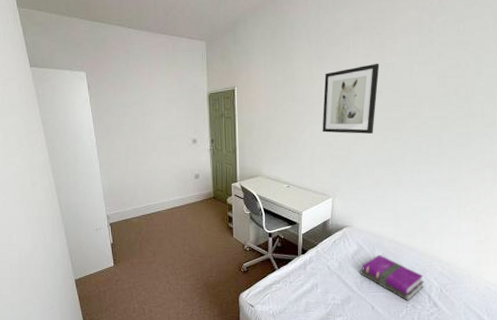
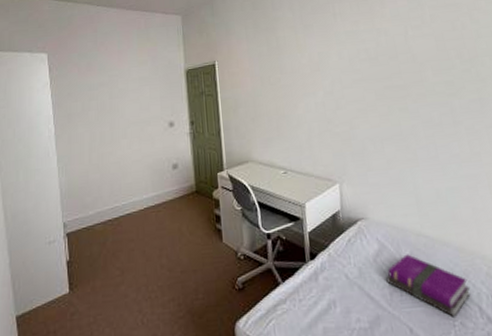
wall art: present [322,63,380,134] -> none [313,29,376,107]

